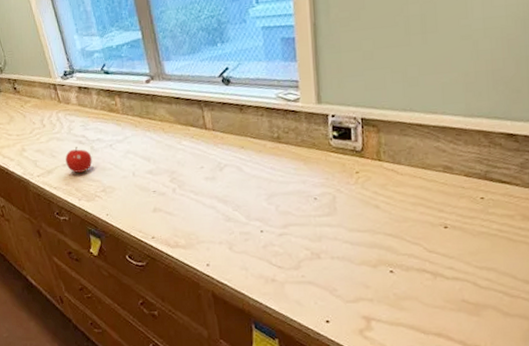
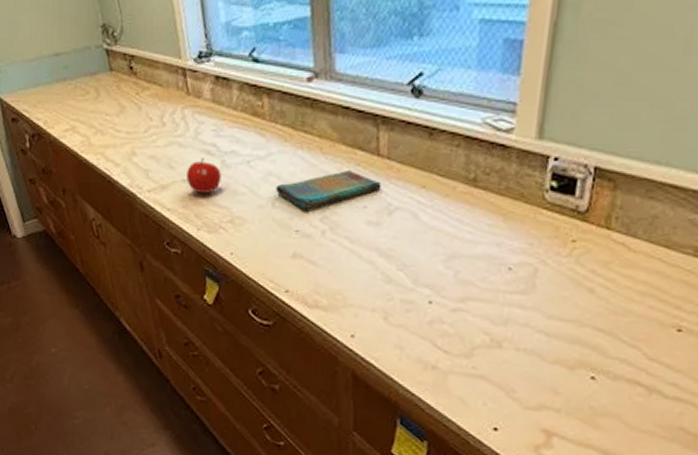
dish towel: none [134,141,212,175] -> present [276,169,382,210]

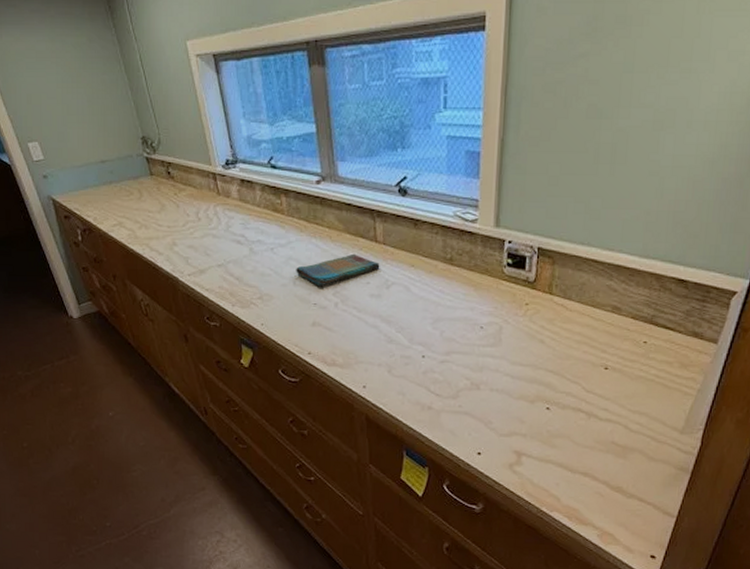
fruit: present [187,158,222,193] -> none [221,247,250,276]

